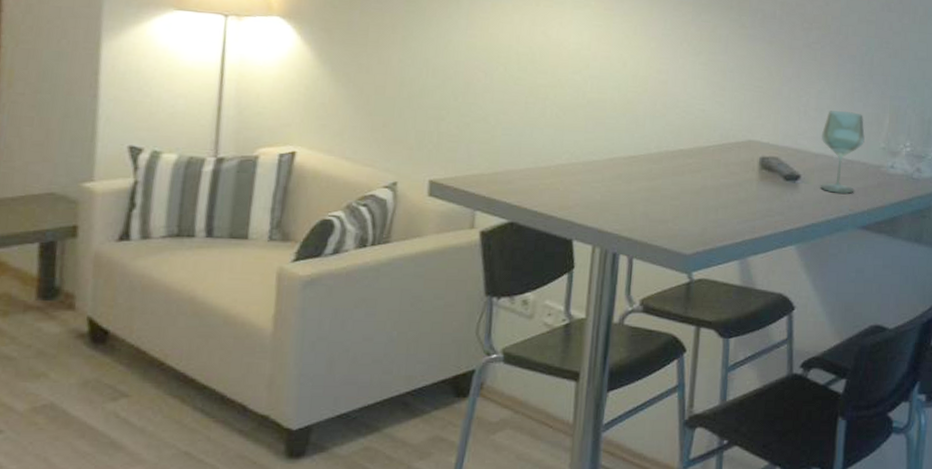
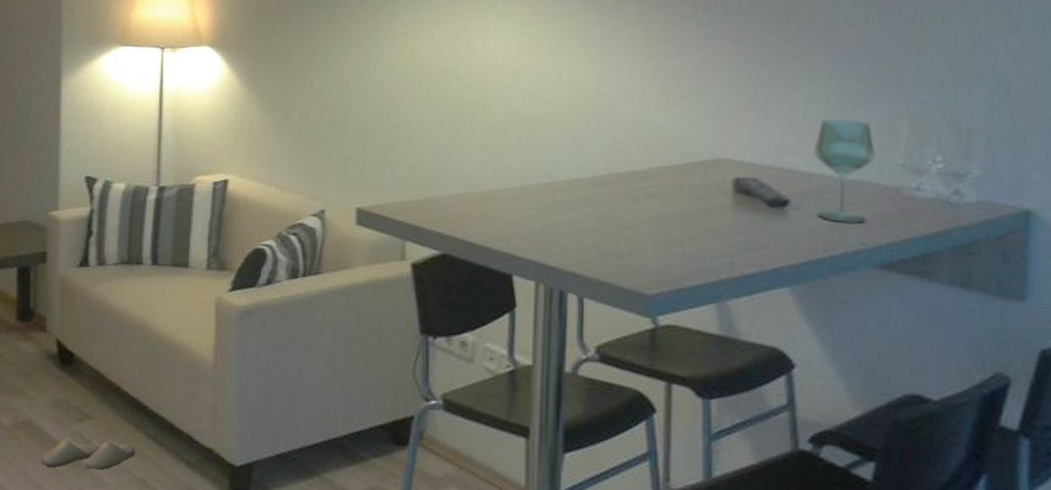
slippers: none [65,418,180,449] -> present [41,439,135,470]

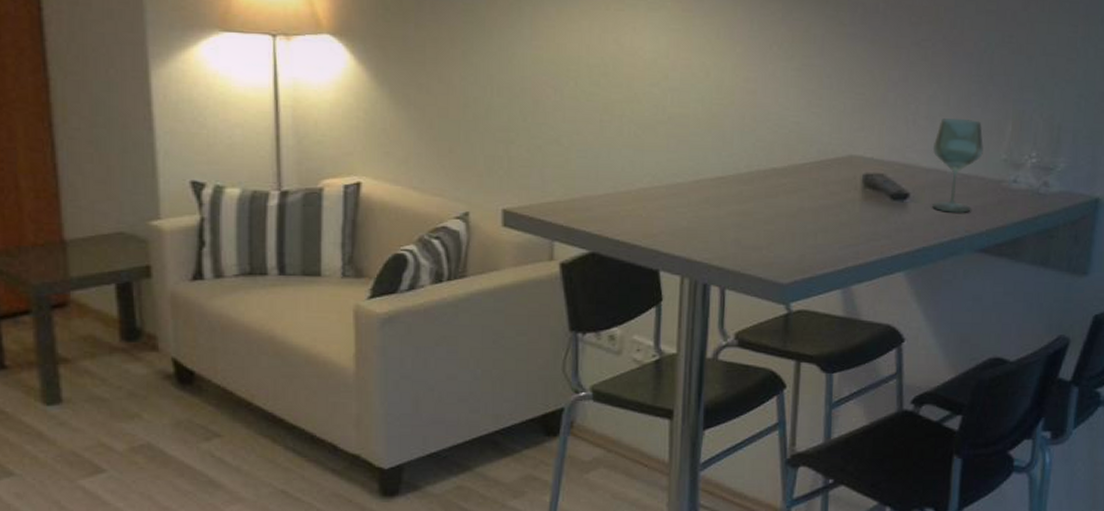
slippers: present [41,439,135,470] -> none [166,458,273,487]

